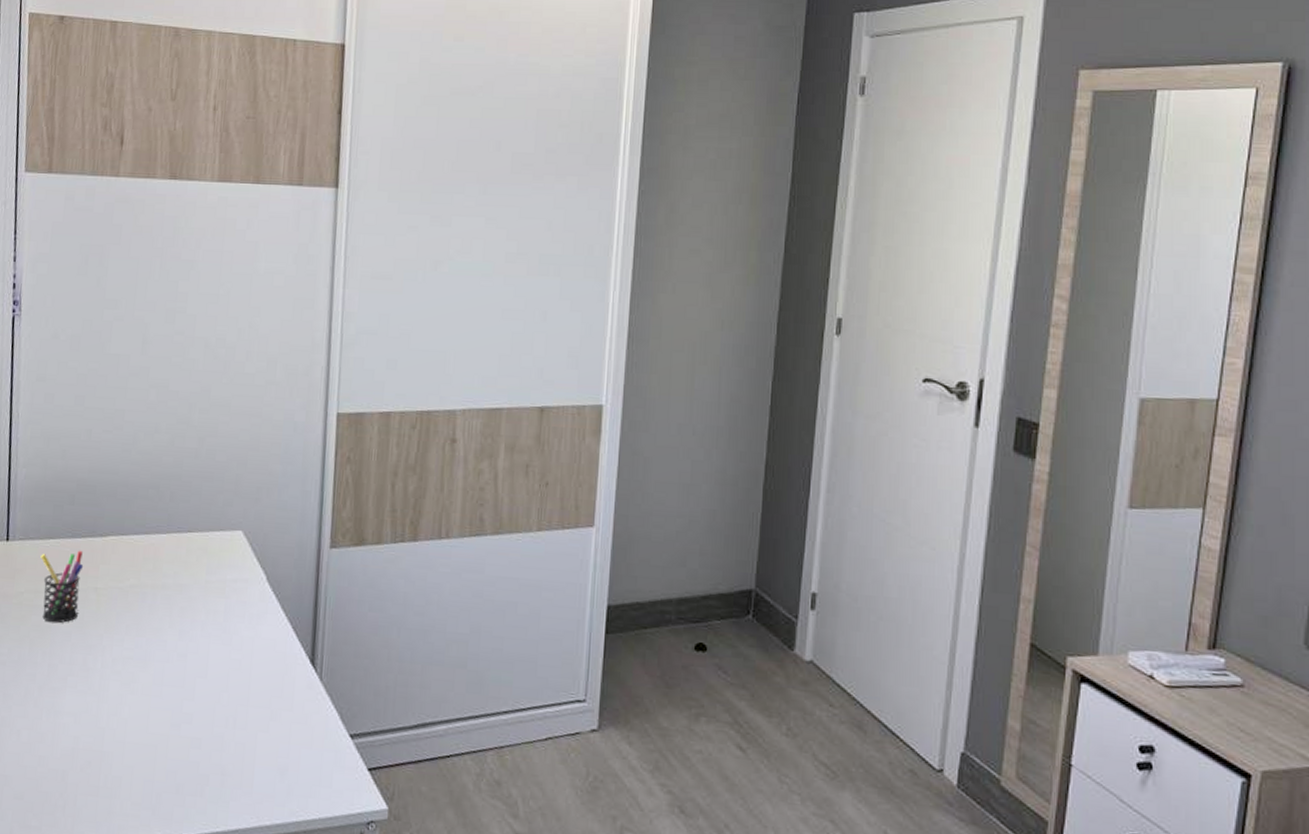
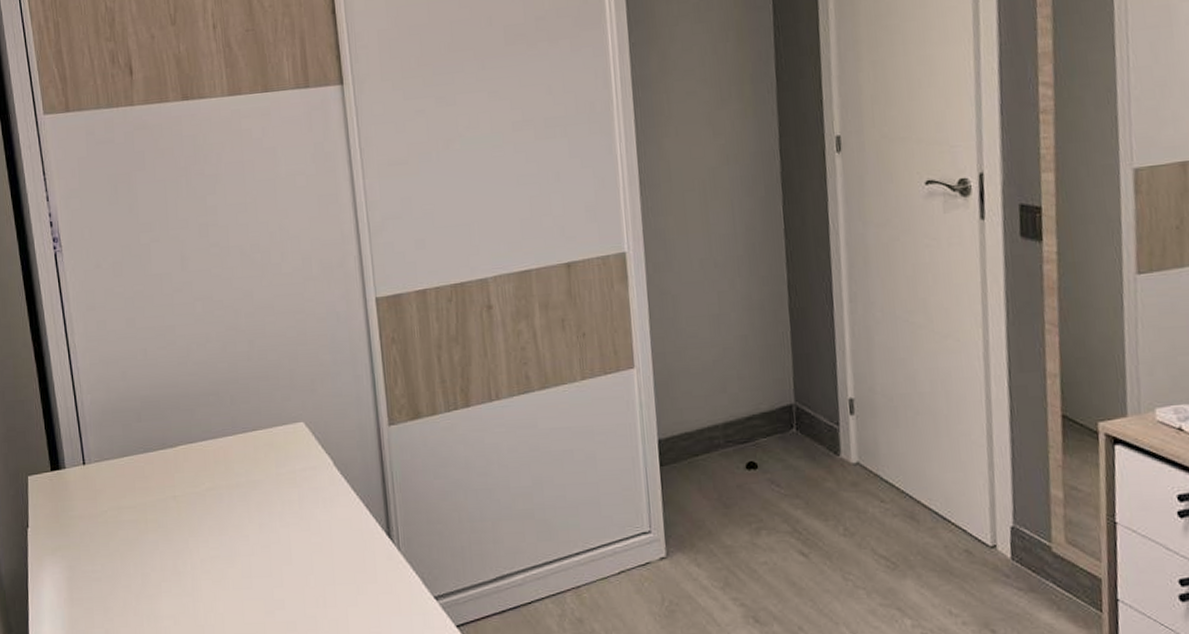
pen holder: present [40,550,84,624] -> none [118,463,162,535]

